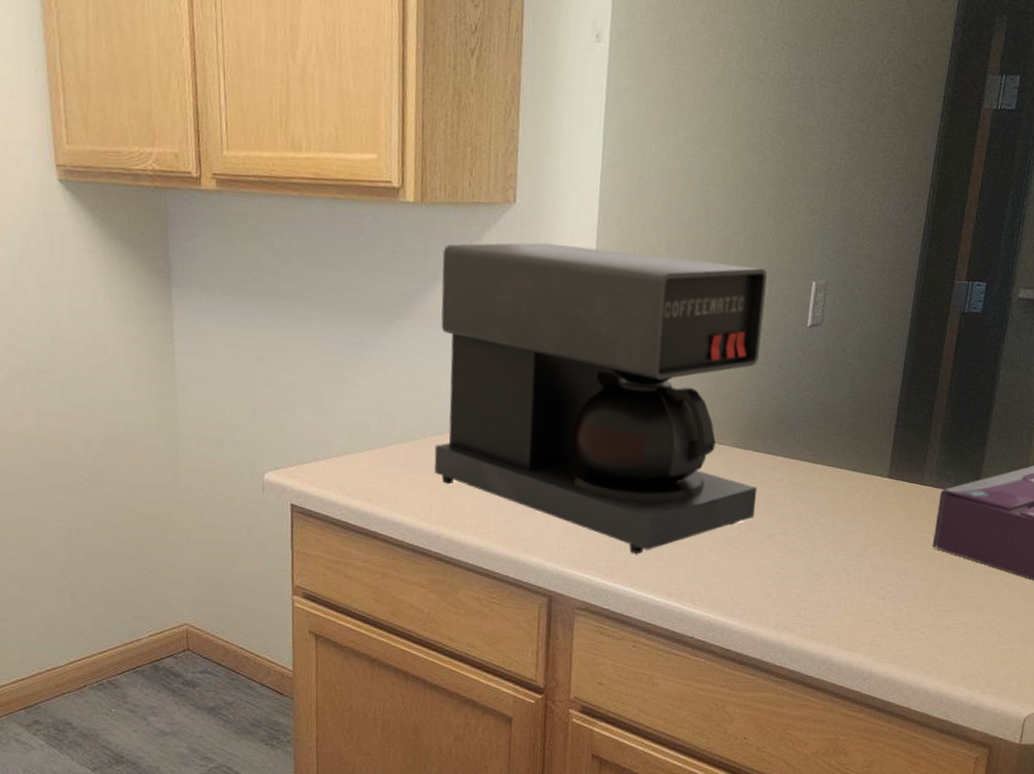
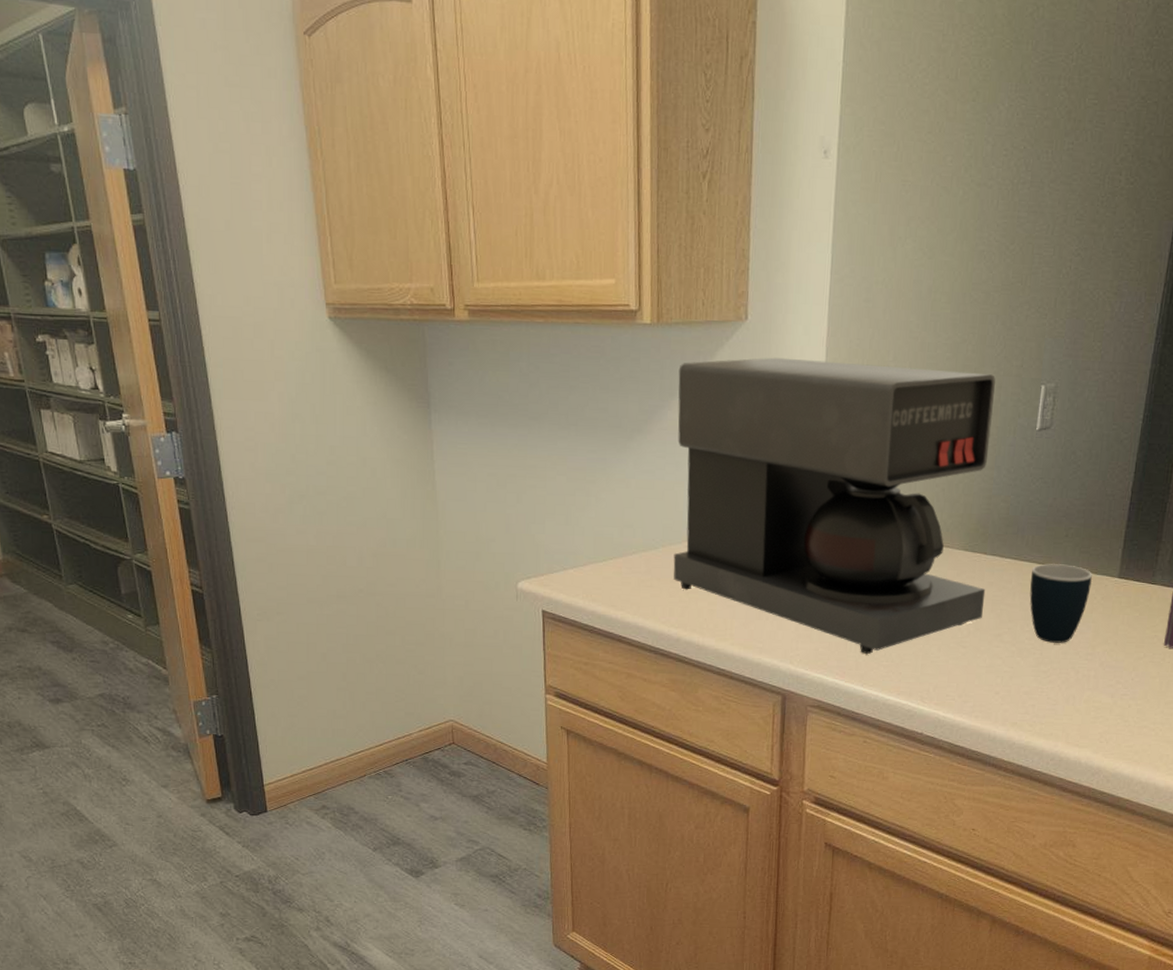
mug: none [801,462,863,544] -> present [1029,564,1092,643]

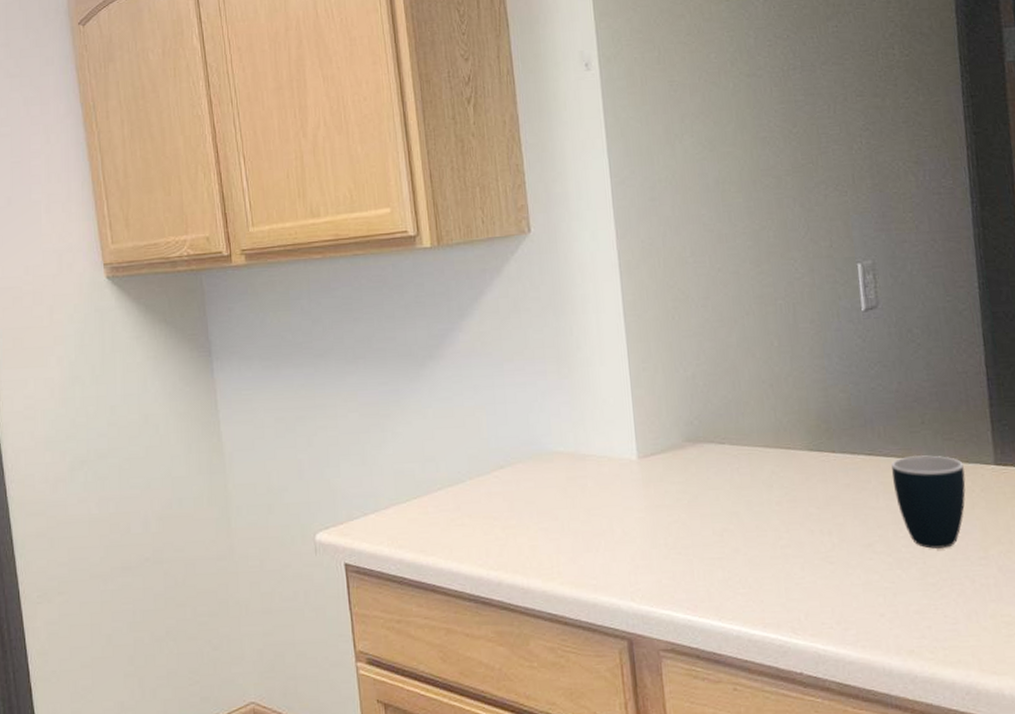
coffee maker: present [673,357,995,655] -> none [465,258,845,582]

